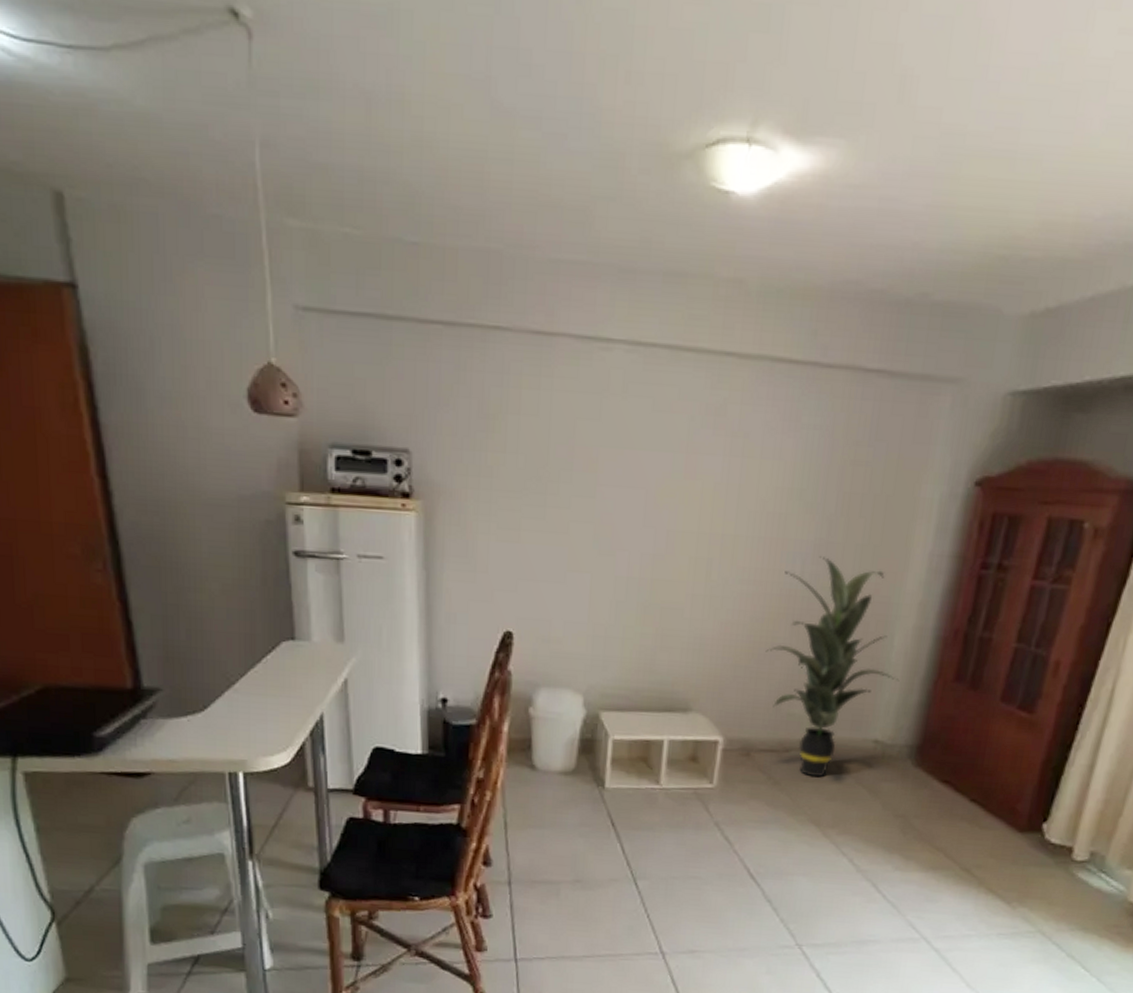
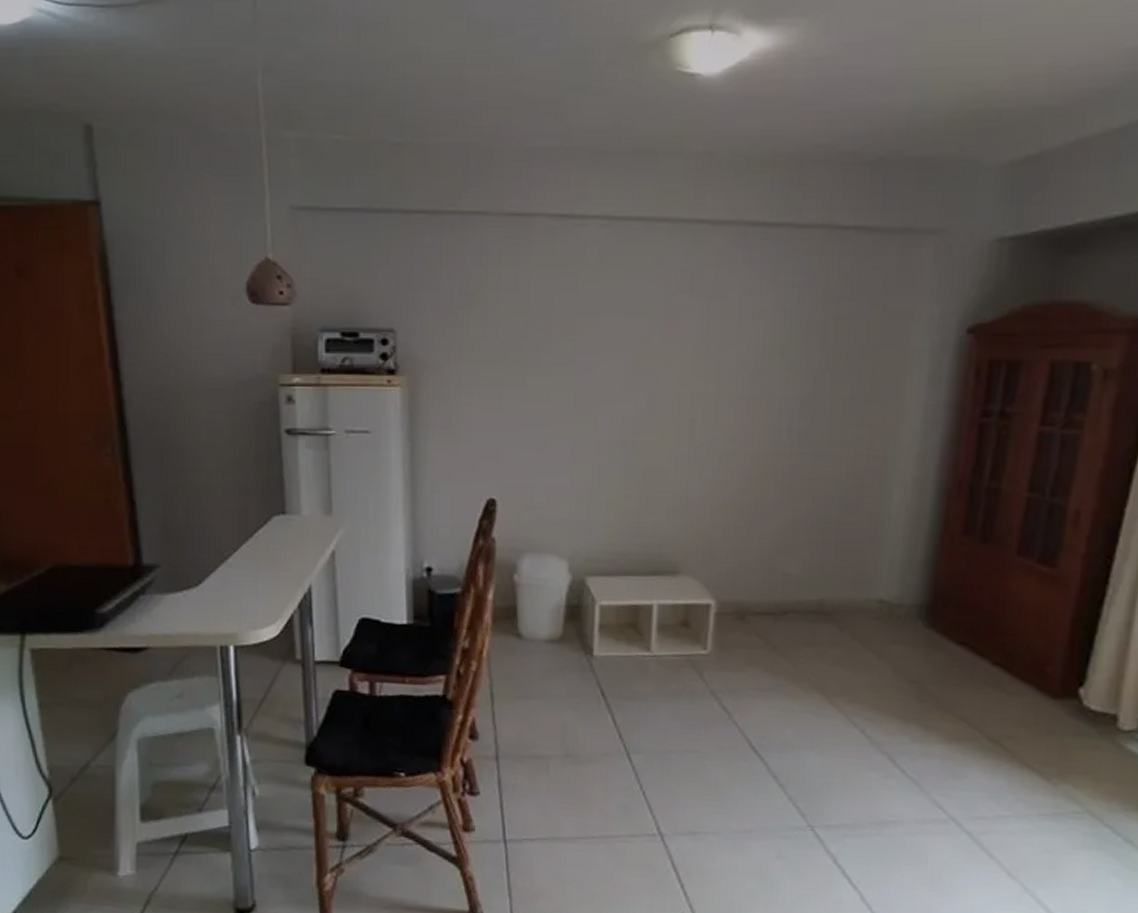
indoor plant: present [765,556,900,778] -> none [755,412,902,641]

